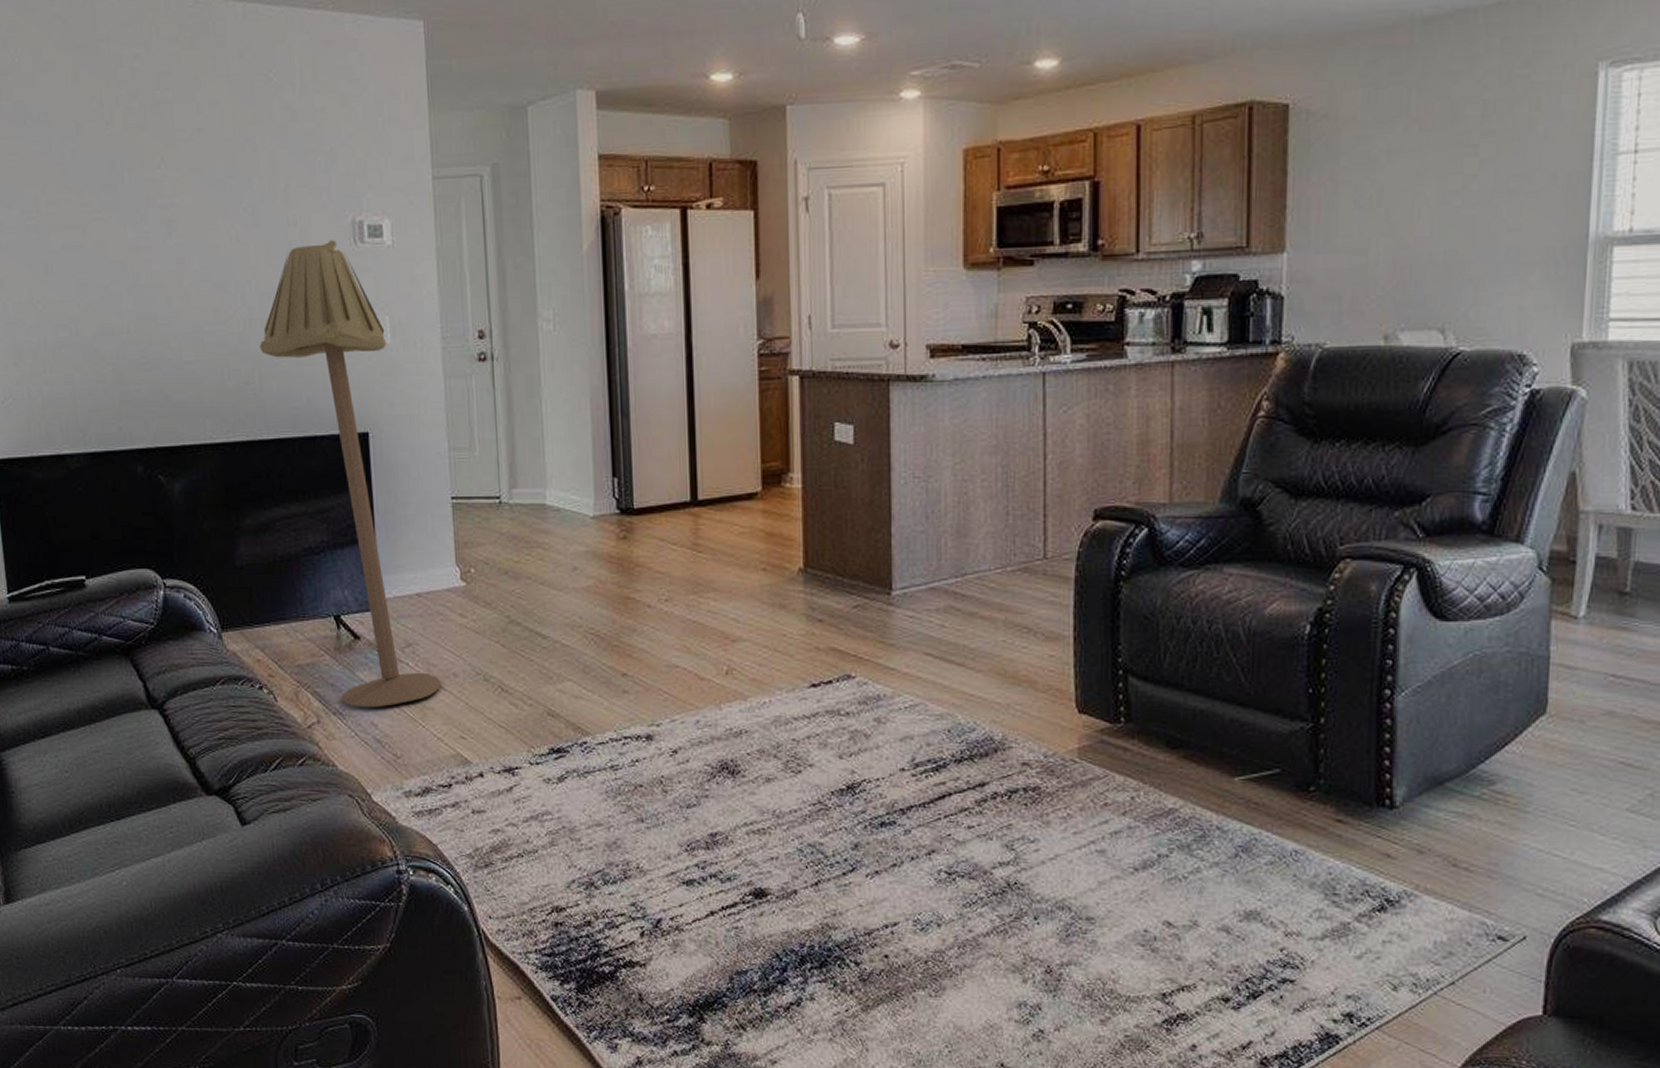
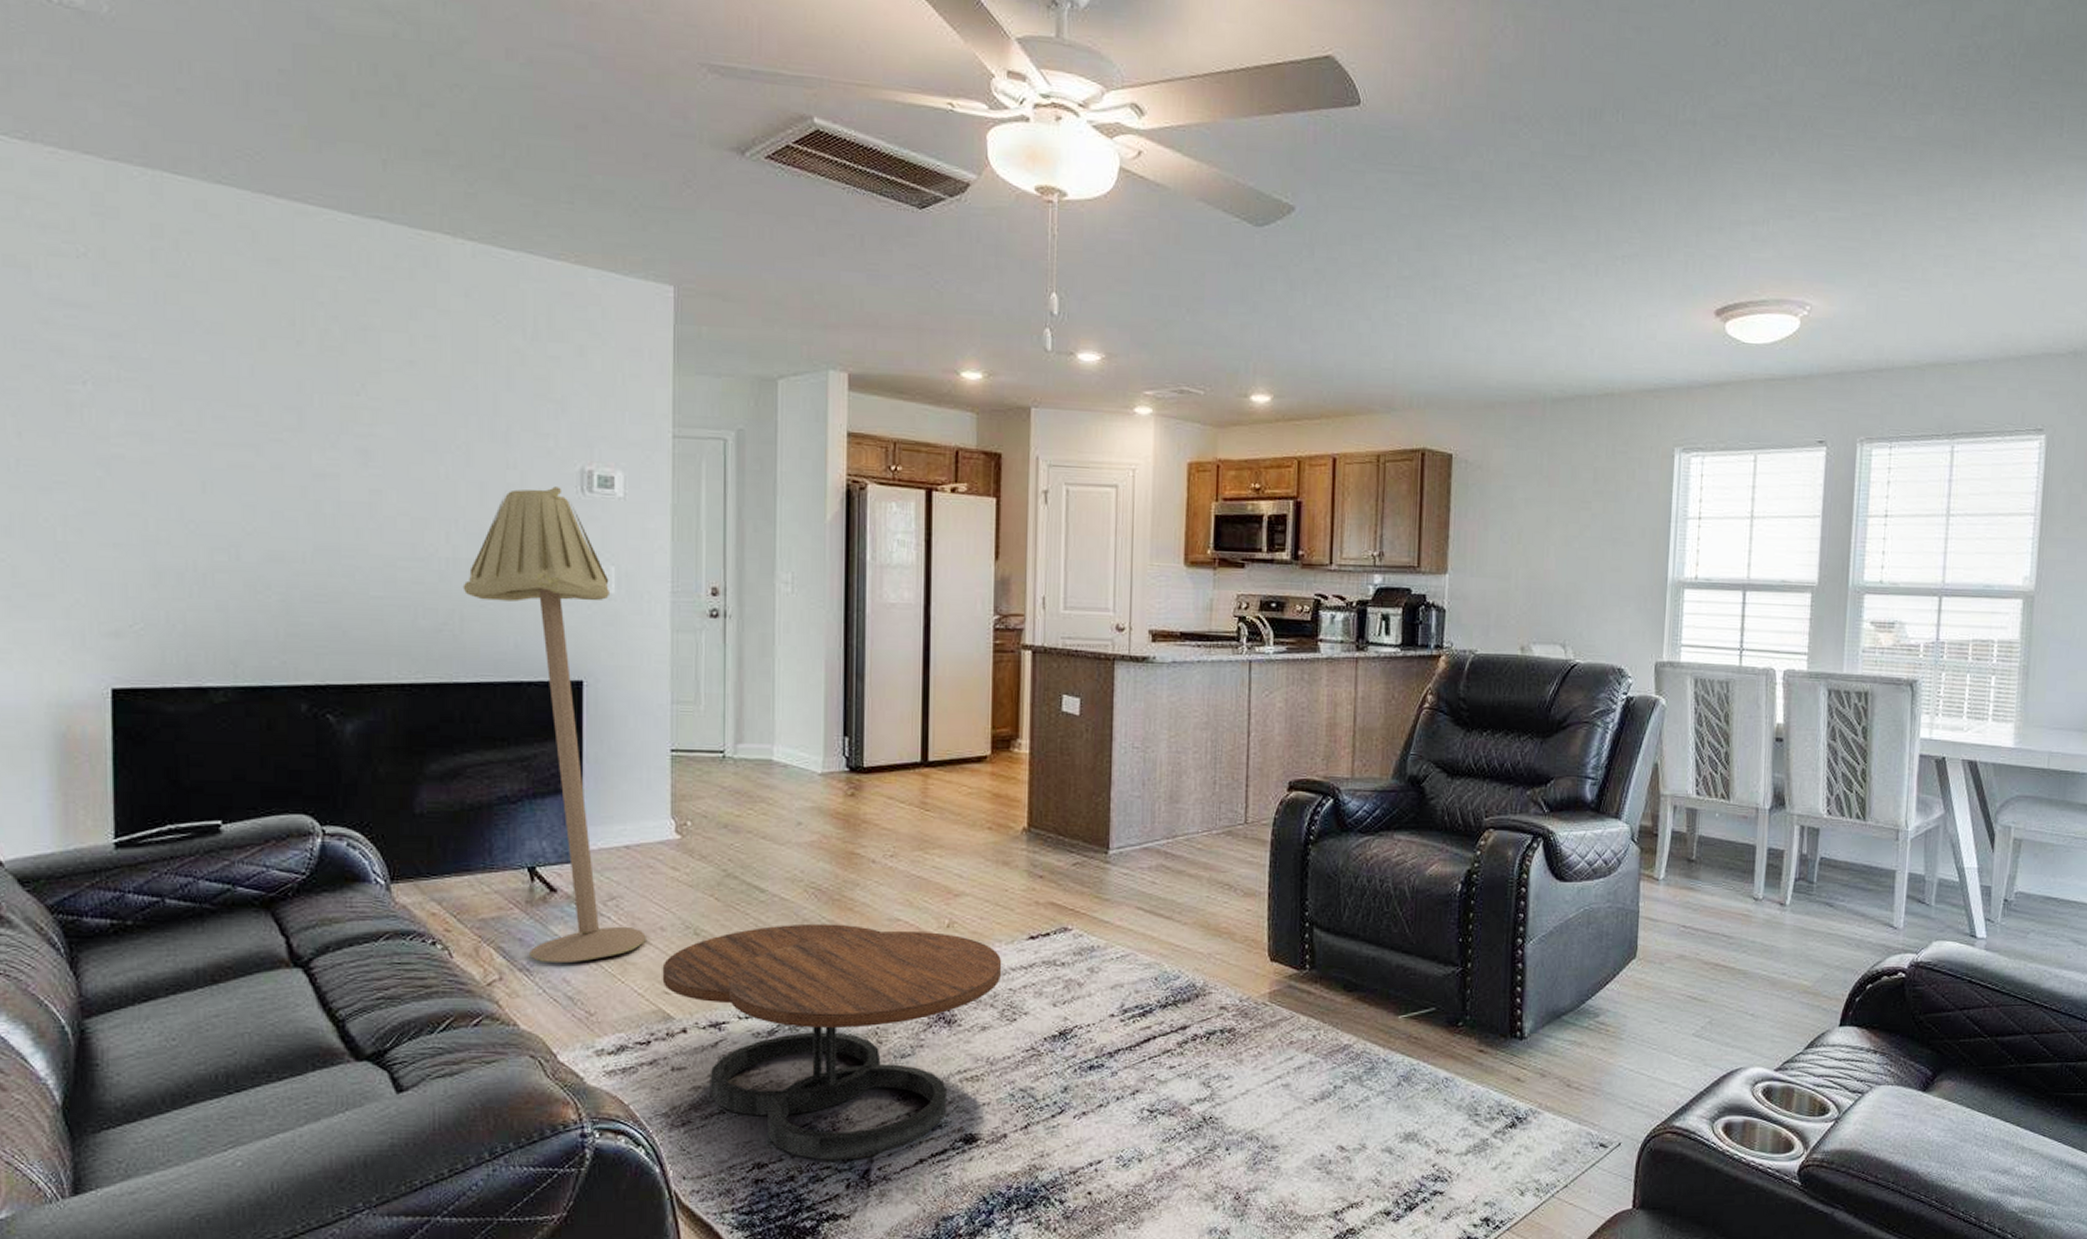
coffee table: none [457,670,784,908] -> present [662,923,1002,1160]

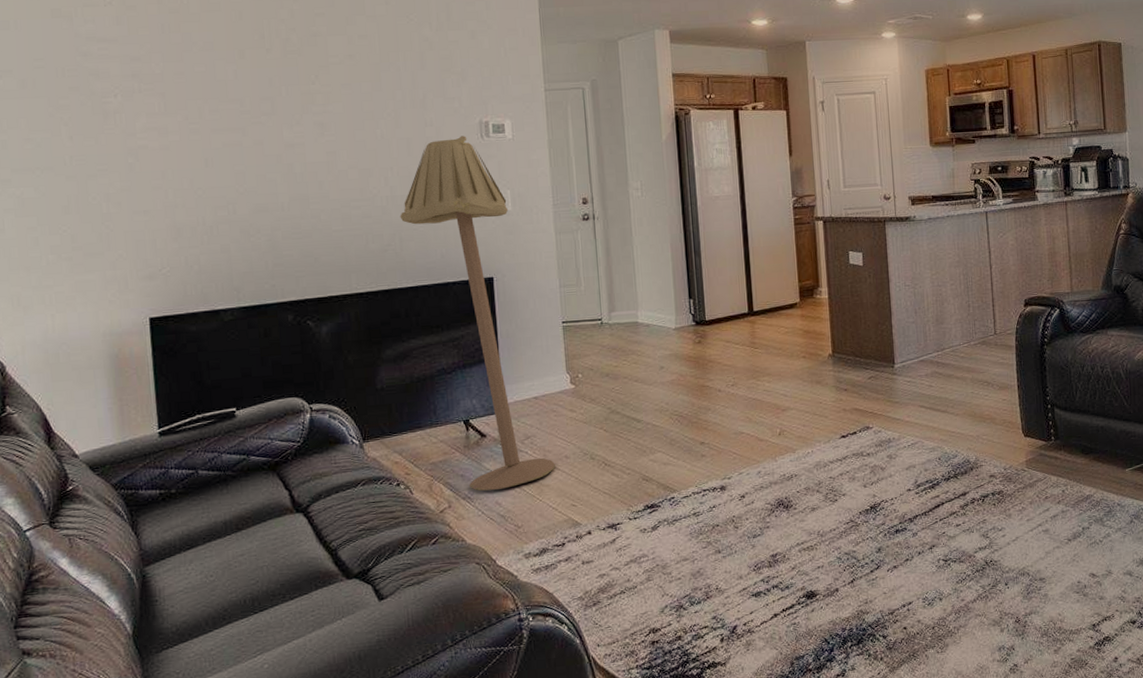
coffee table: present [662,923,1002,1160] -> none [569,439,823,622]

